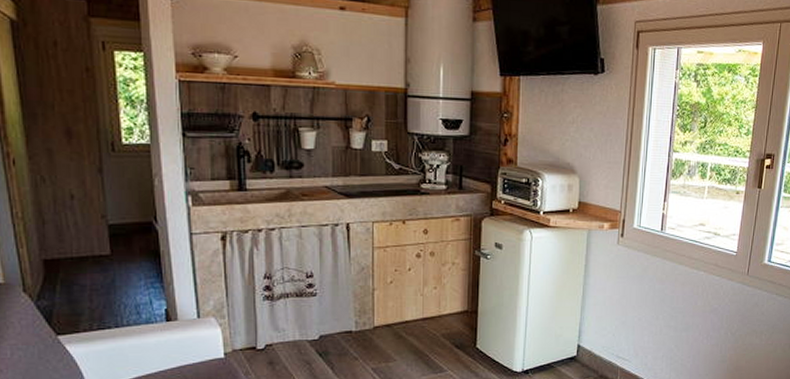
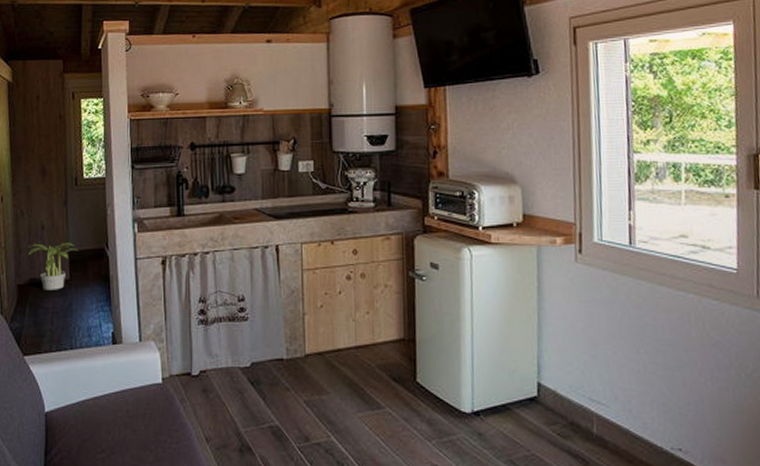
potted plant: none [55,214,121,266] -> present [28,243,79,290]

